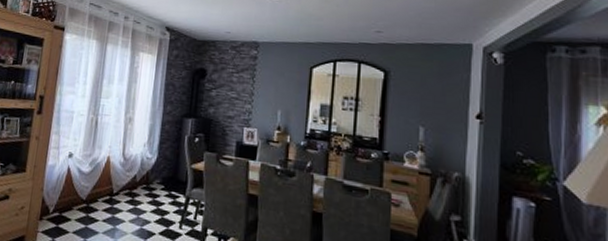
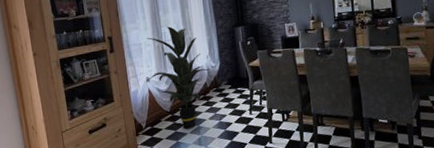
indoor plant: none [74,99,145,229] -> present [146,26,211,130]

